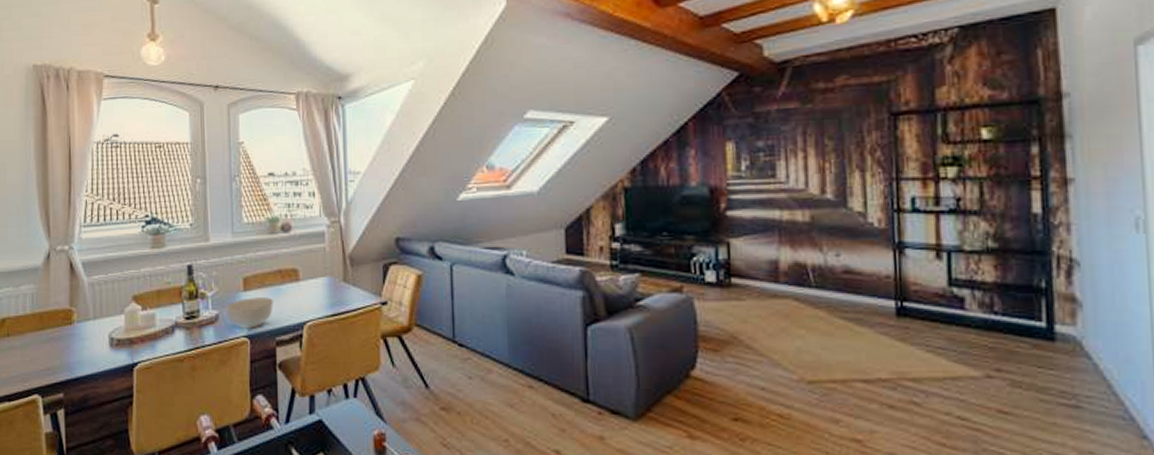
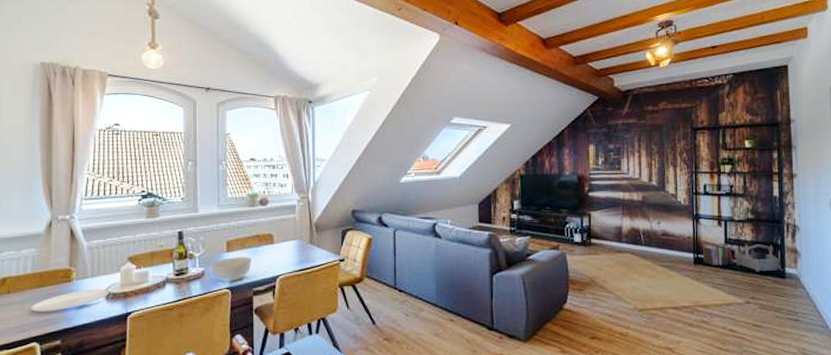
plate: none [31,333,114,359] -> present [31,289,110,312]
books: none [911,286,965,319] -> present [703,243,734,265]
decorative basket: none [968,287,1053,331] -> present [736,243,784,272]

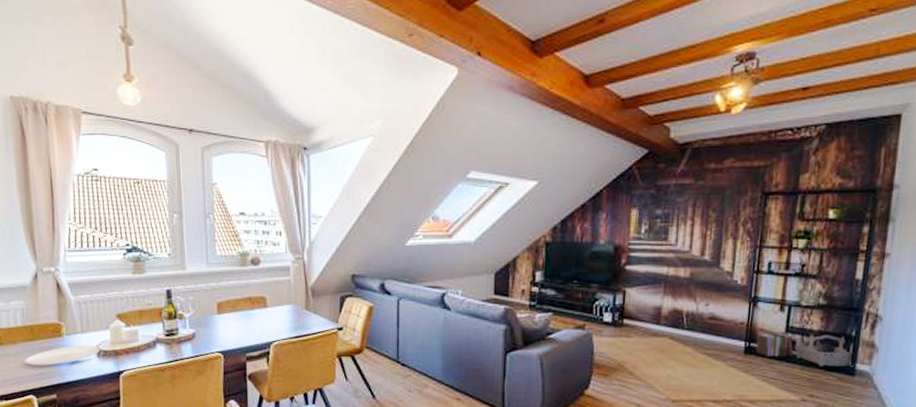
bowl: present [212,257,252,282] -> none [202,320,244,346]

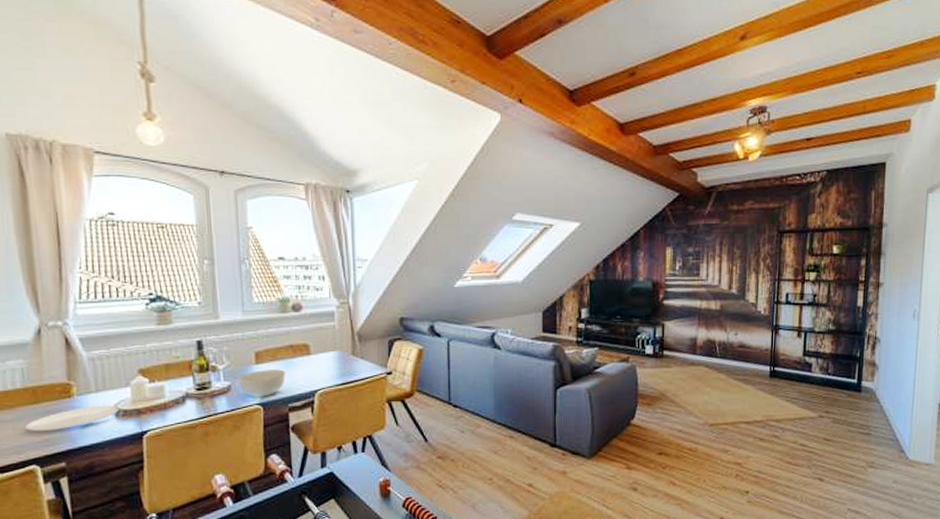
bowl: none [202,320,244,346] -> present [239,369,286,397]
books: present [756,331,794,357] -> none [780,356,811,379]
decorative basket: present [796,334,855,368] -> none [813,356,861,386]

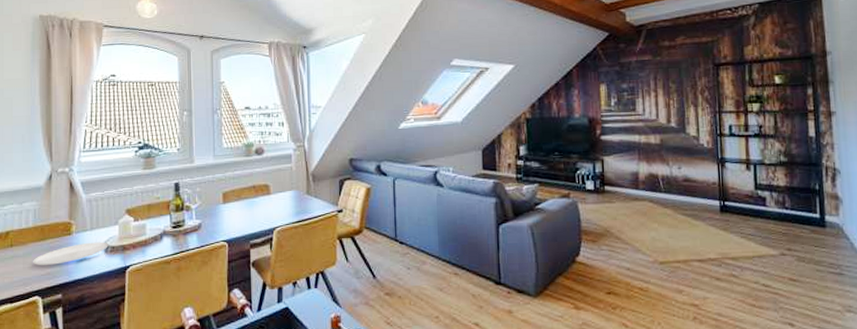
bowl: present [239,369,286,397] -> none [208,208,248,235]

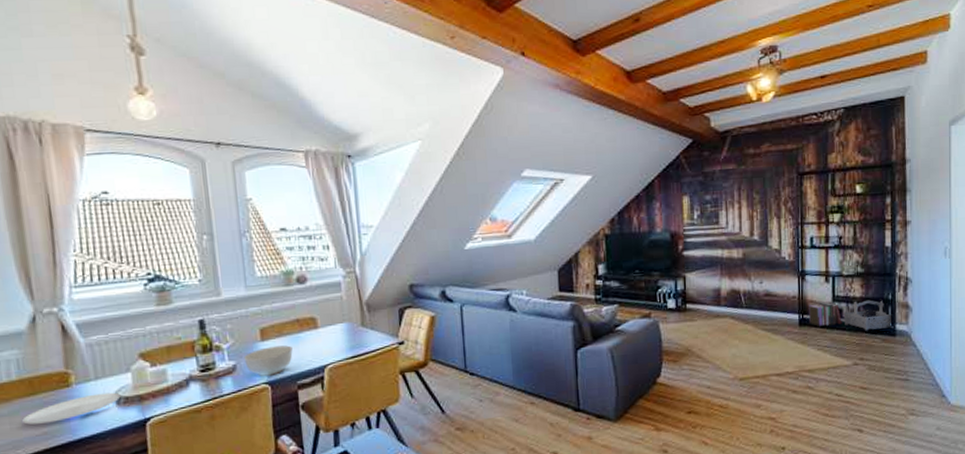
bowl: none [208,208,248,235] -> present [244,345,293,376]
books: none [730,189,766,214] -> present [809,302,842,326]
decorative basket: none [768,189,824,221] -> present [844,300,895,331]

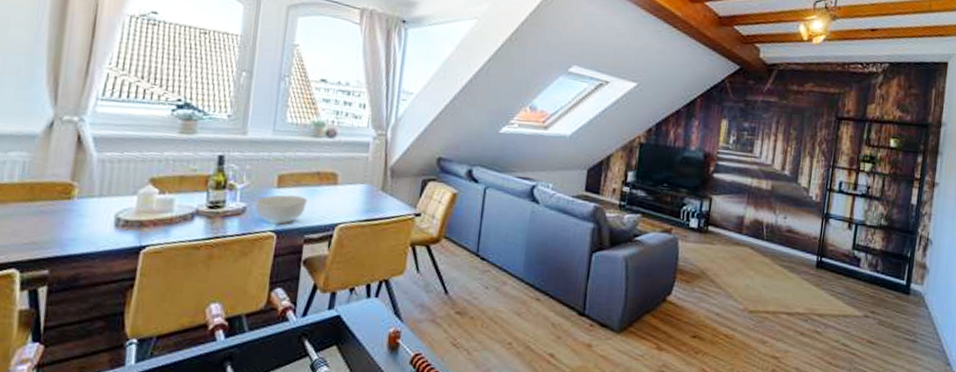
plate: present [22,392,121,425] -> none [13,211,121,234]
books: present [809,302,842,326] -> none [827,247,859,274]
decorative basket: present [844,300,895,331] -> none [861,252,910,287]

